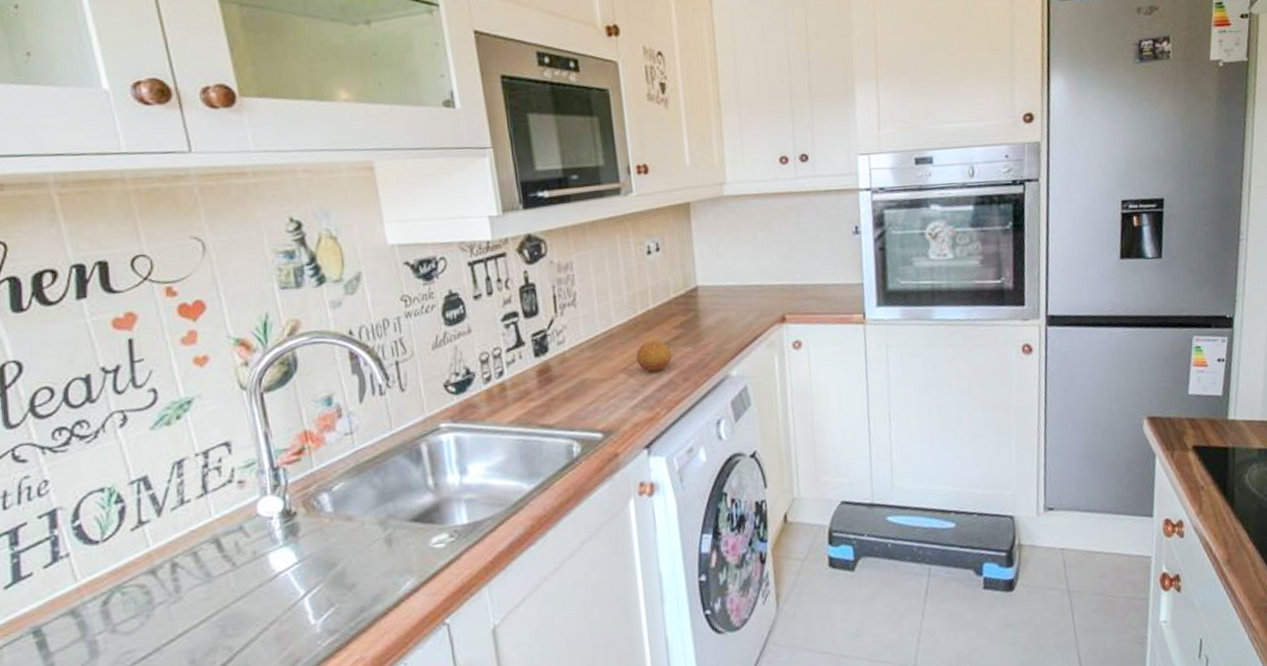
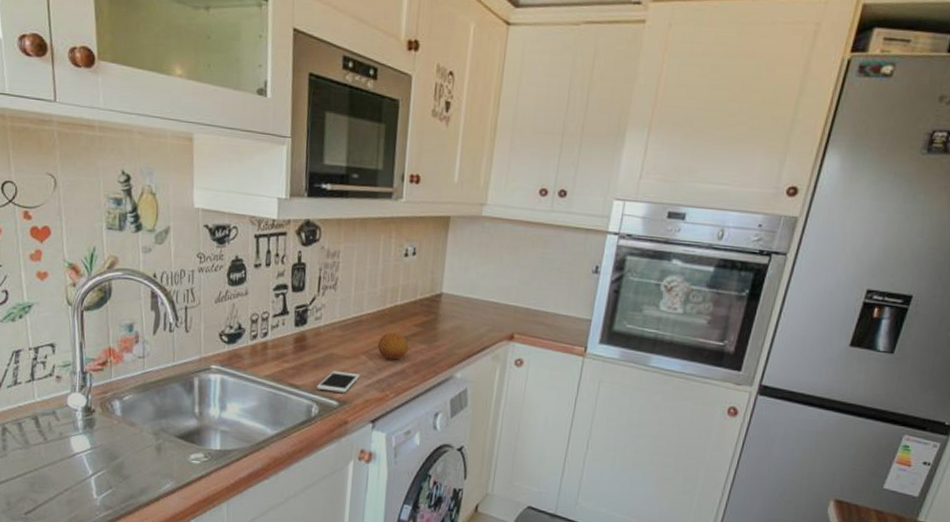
cell phone: none [573,396,623,424] -> present [317,370,361,393]

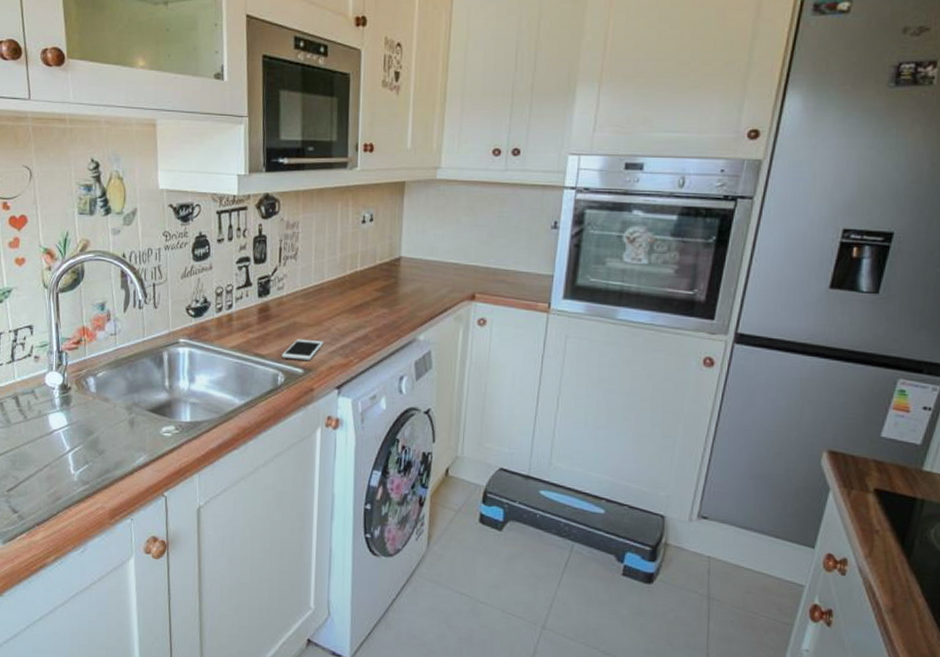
fruit: present [377,332,409,360] -> none [339,298,371,325]

